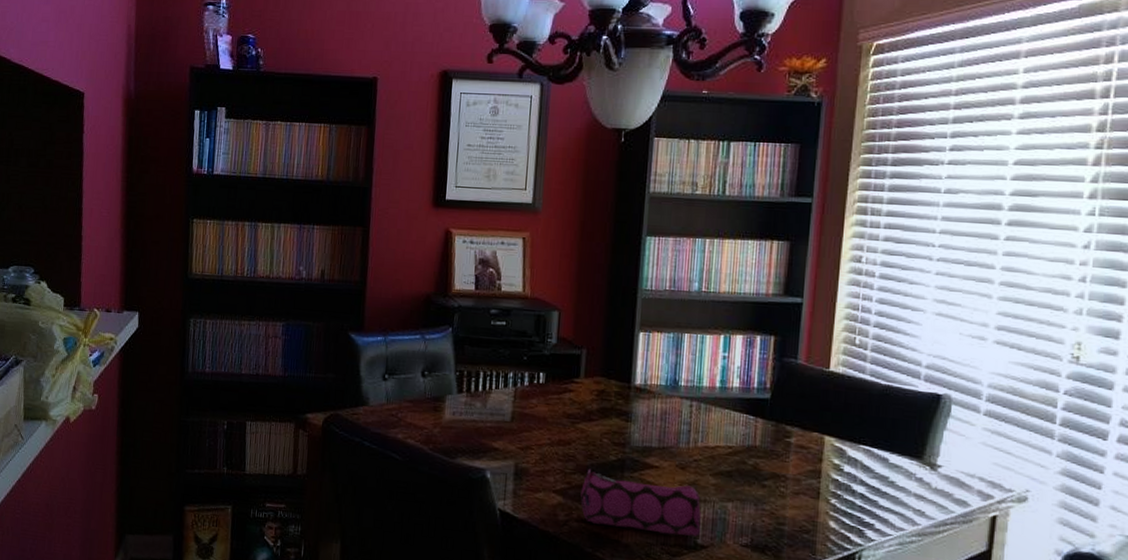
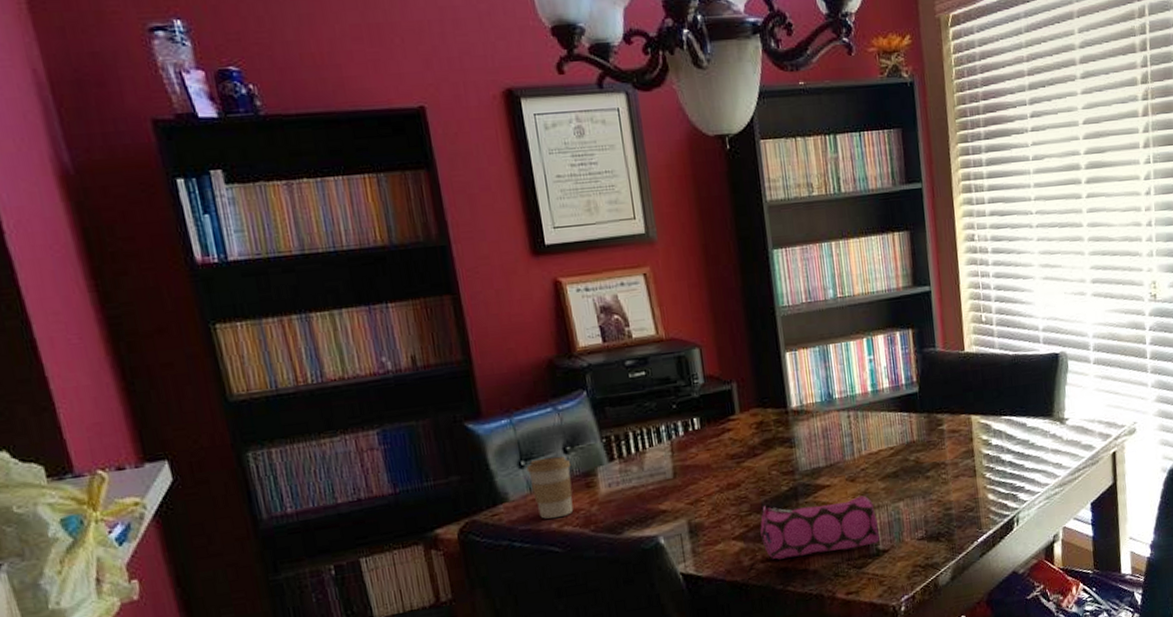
coffee cup: none [388,376,426,430] -> present [526,456,574,519]

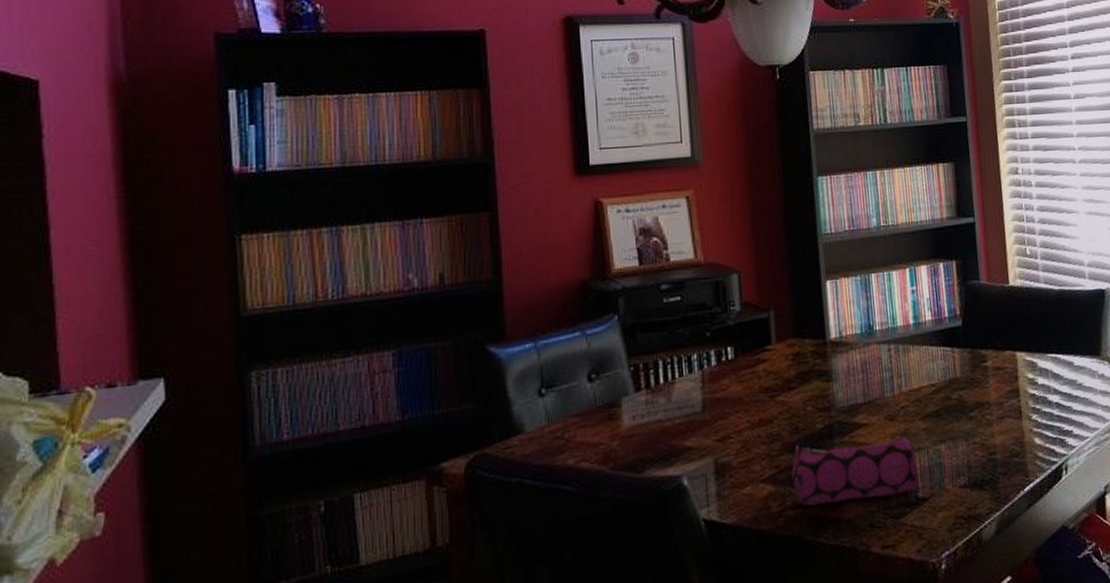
coffee cup: present [526,456,574,519] -> none [547,385,595,454]

